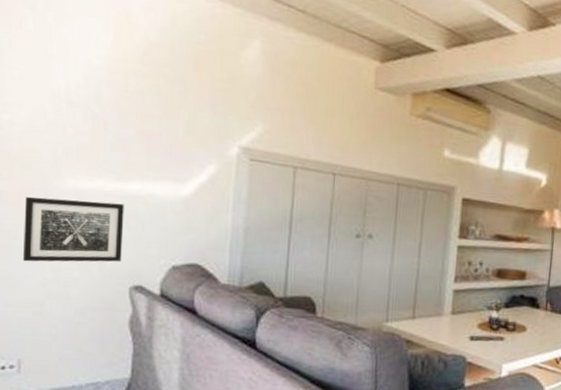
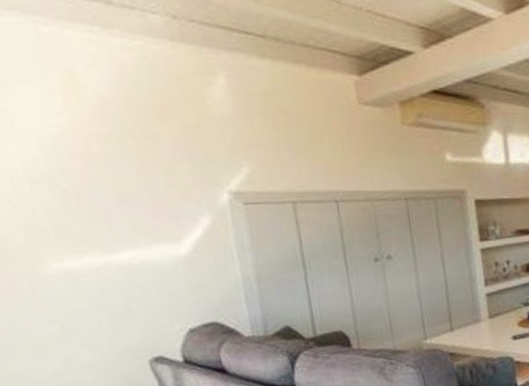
wall art: present [22,196,124,262] -> none [10,276,133,357]

